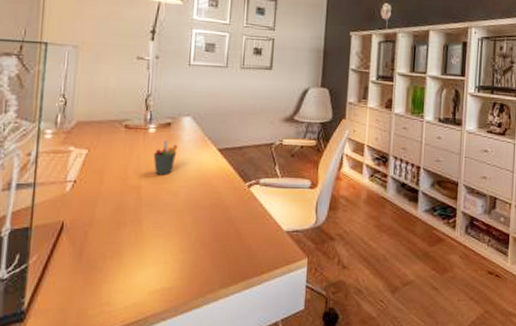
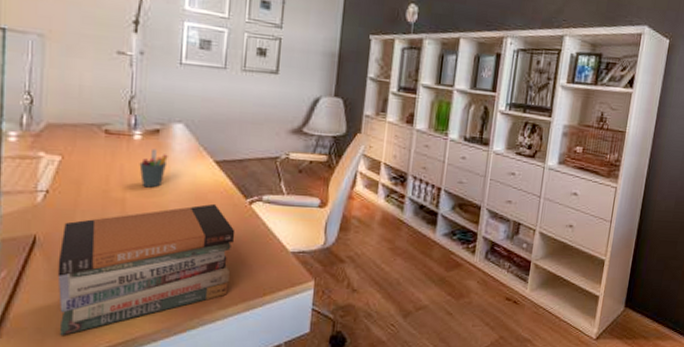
book stack: none [80,188,236,317] -> present [57,203,236,336]

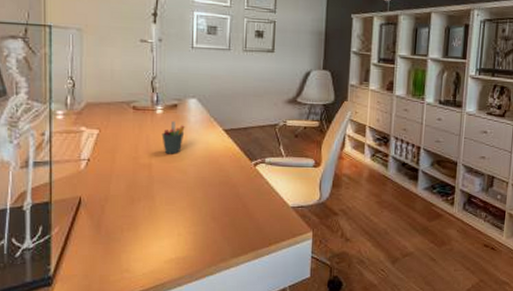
book stack: present [57,203,236,336] -> none [99,166,243,282]

